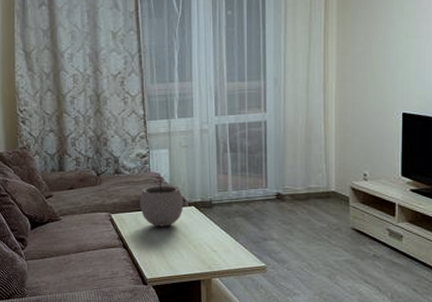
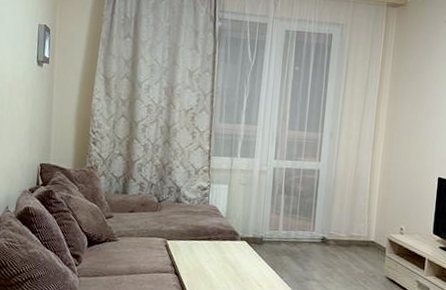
plant pot: present [140,173,184,227] -> none [195,206,237,258]

